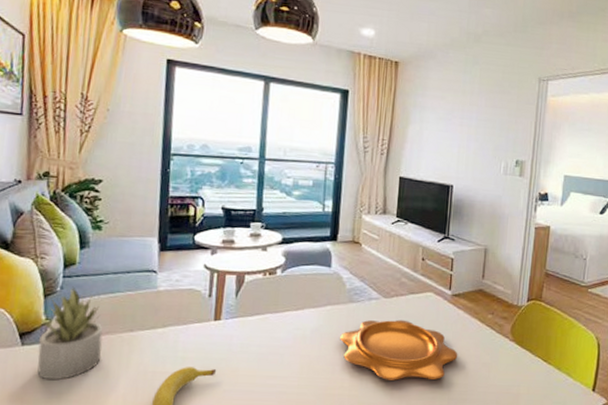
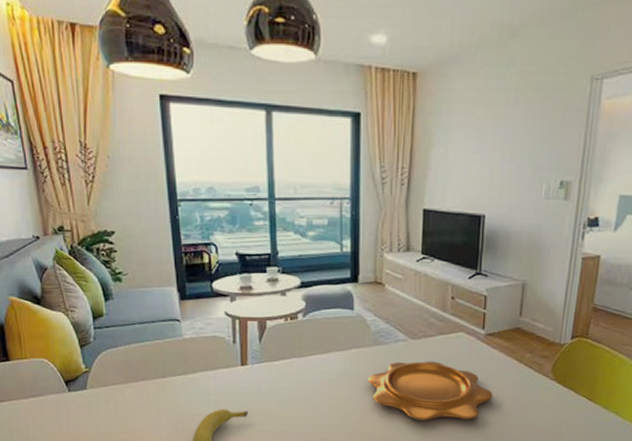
succulent plant: present [37,286,103,381] -> none [82,337,141,422]

